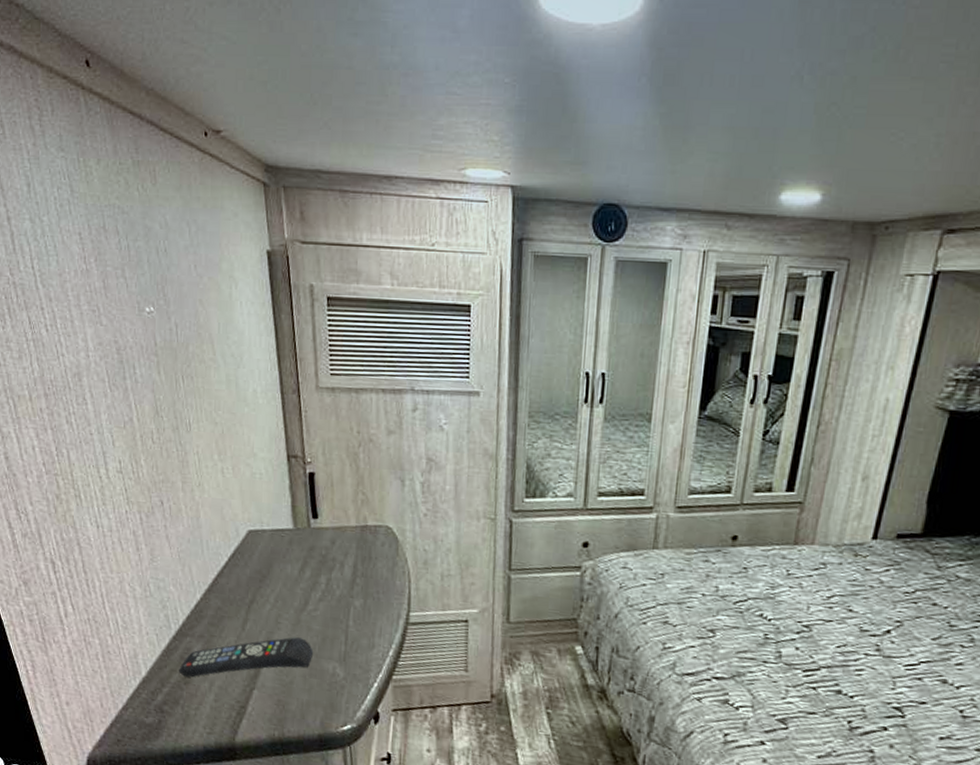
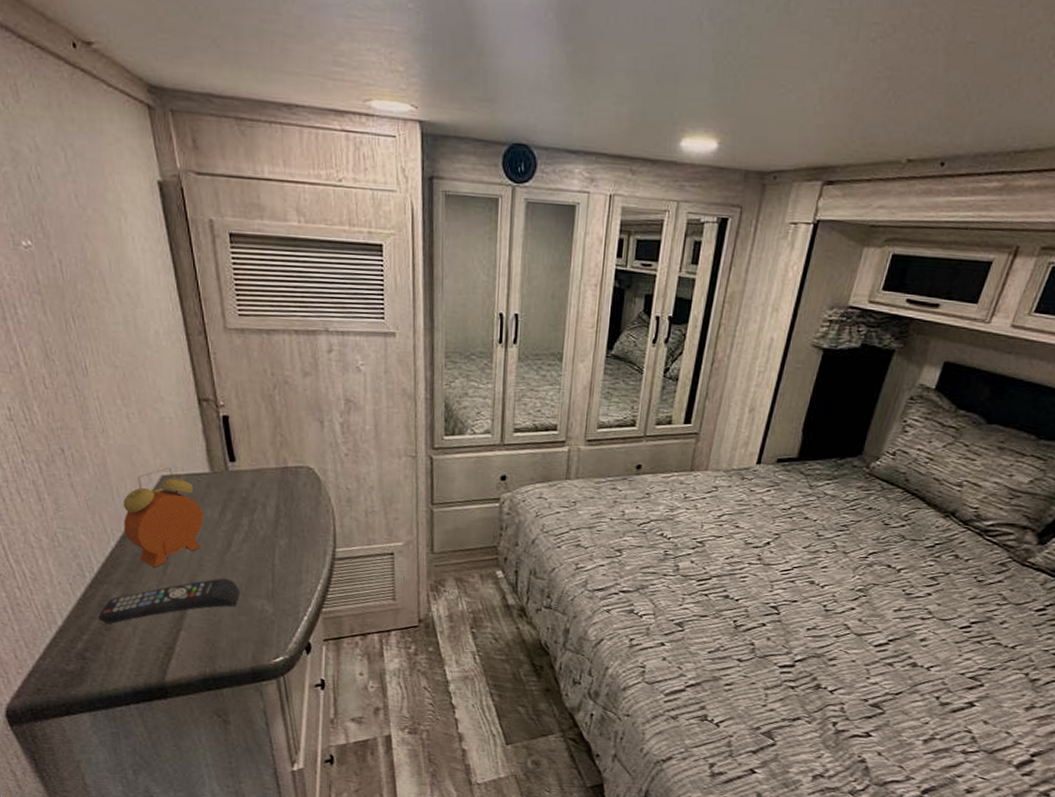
alarm clock: none [210,522,284,622] -> present [123,467,204,567]

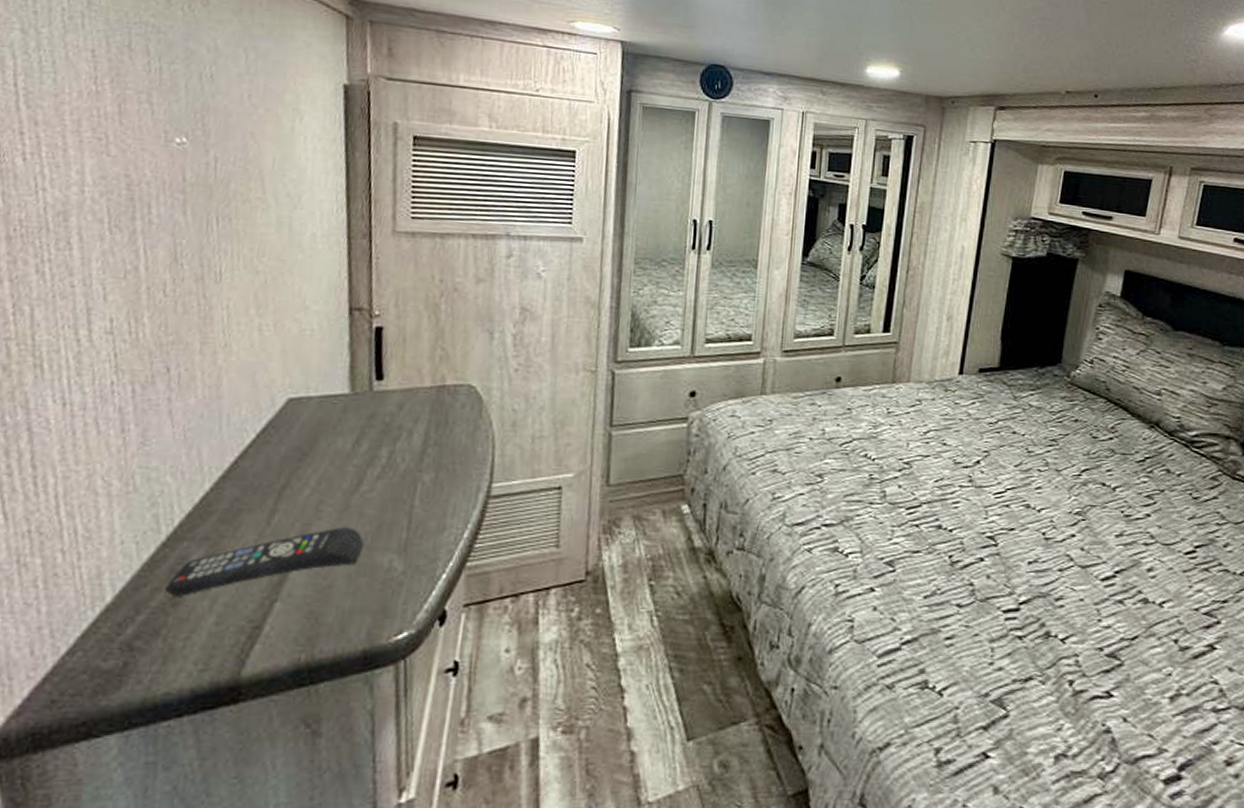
alarm clock: present [123,467,204,567] -> none [226,388,333,515]

